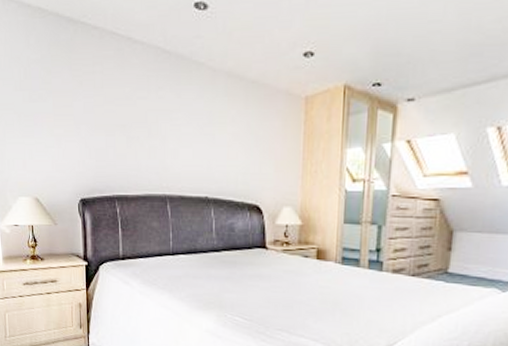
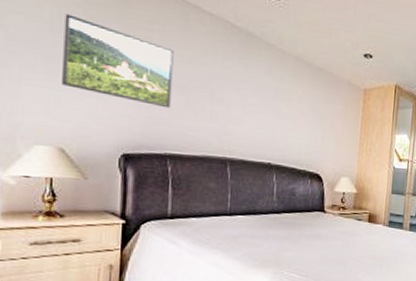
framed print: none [29,72,115,150] -> present [62,14,174,109]

